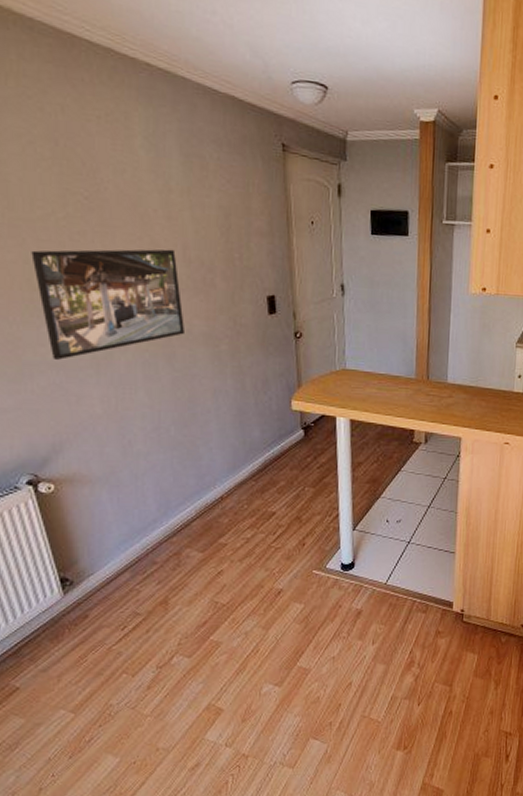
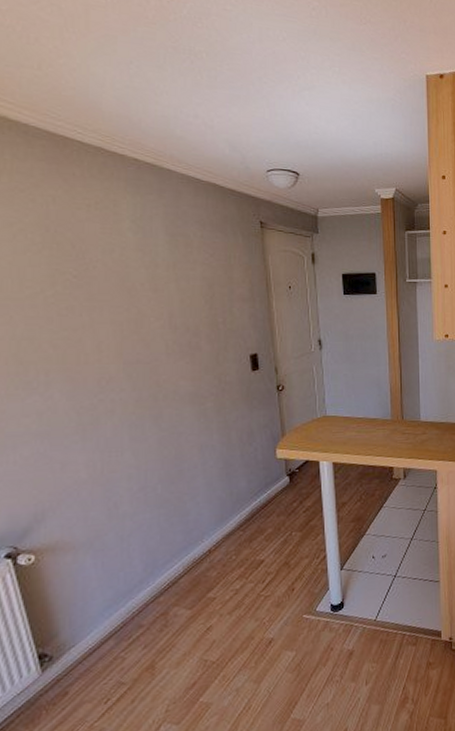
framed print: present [31,249,184,360] -> none [18,318,171,429]

